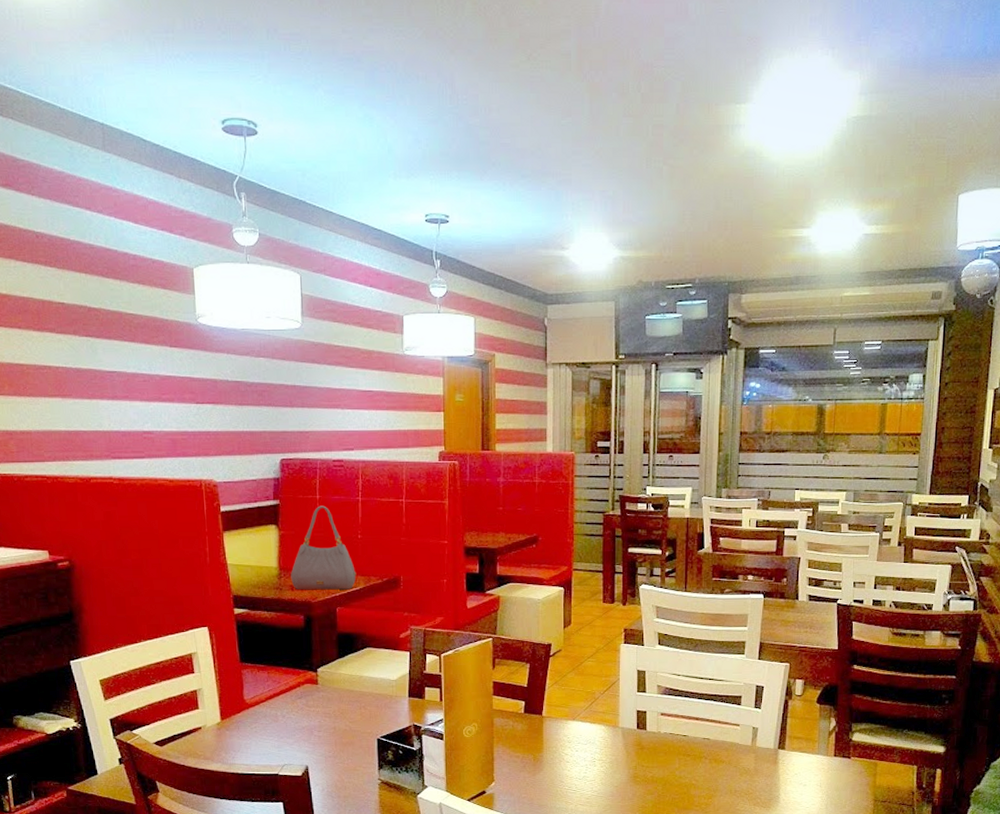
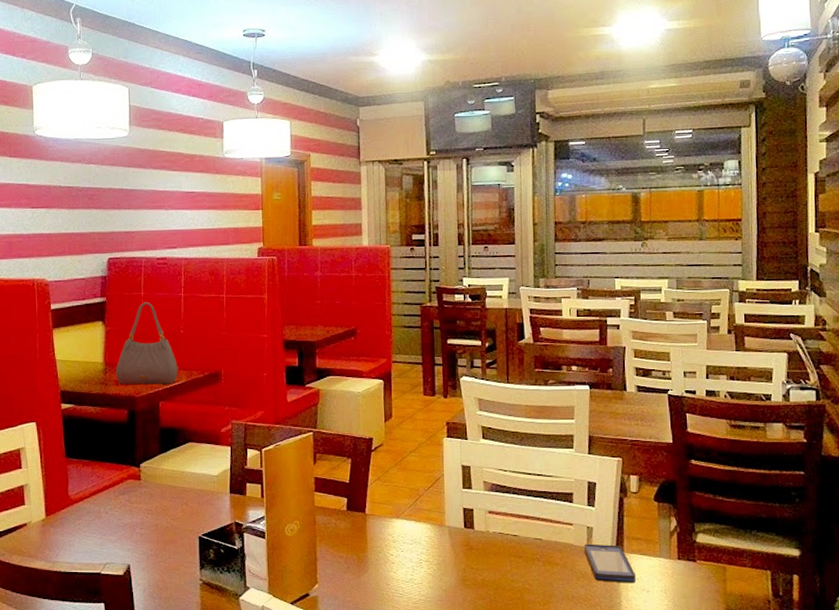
mobile phone: none [748,743,794,778] -> present [583,544,636,583]

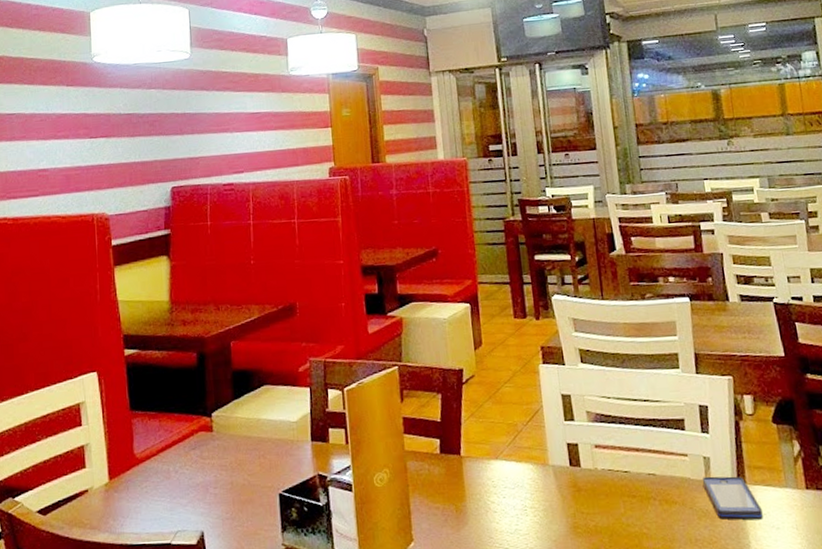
handbag: present [116,302,179,385] -> none [182,232,251,325]

